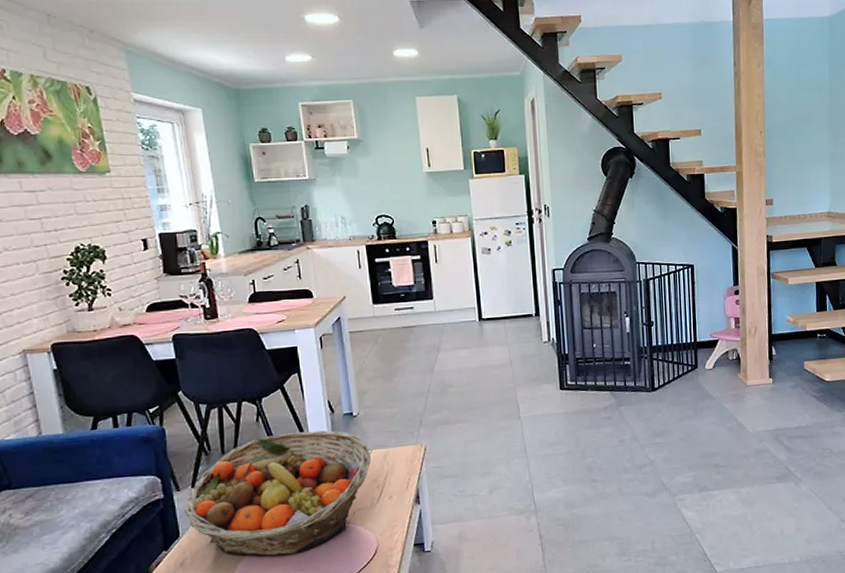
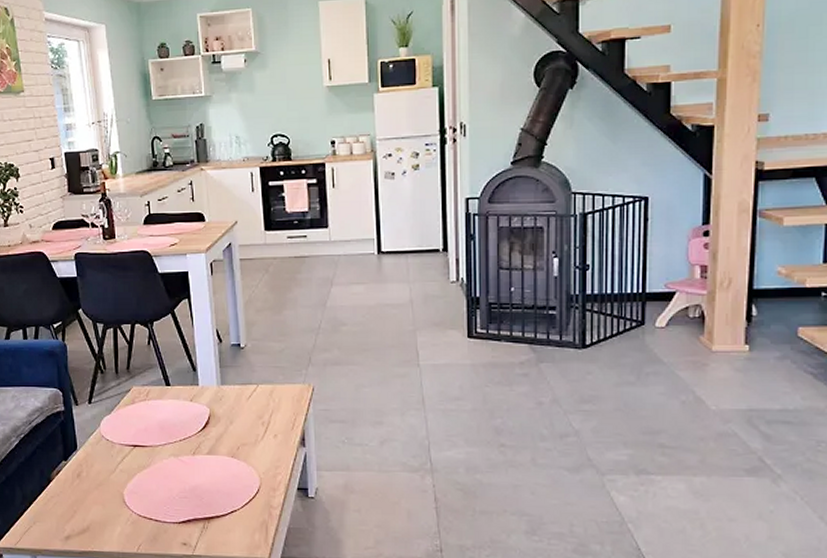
fruit basket: present [184,430,371,557] -> none [82,358,256,481]

